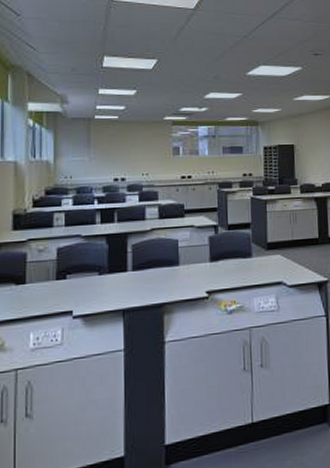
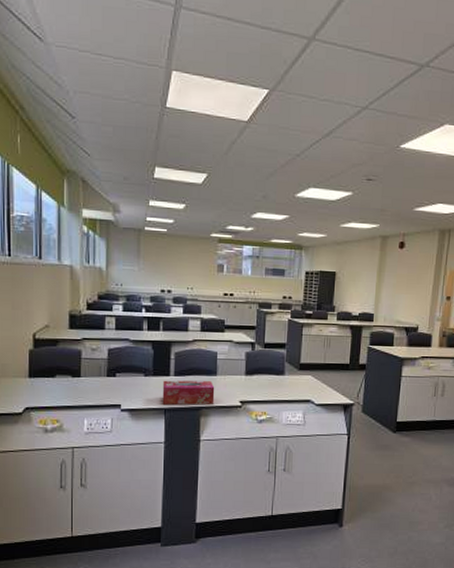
tissue box: none [119,271,178,305] -> present [162,380,215,405]

